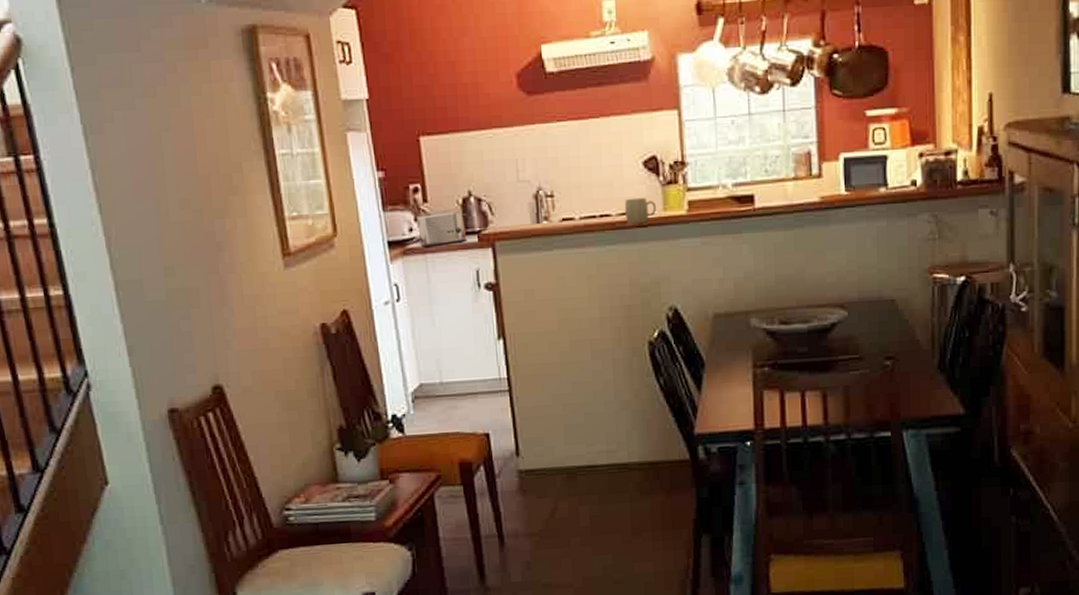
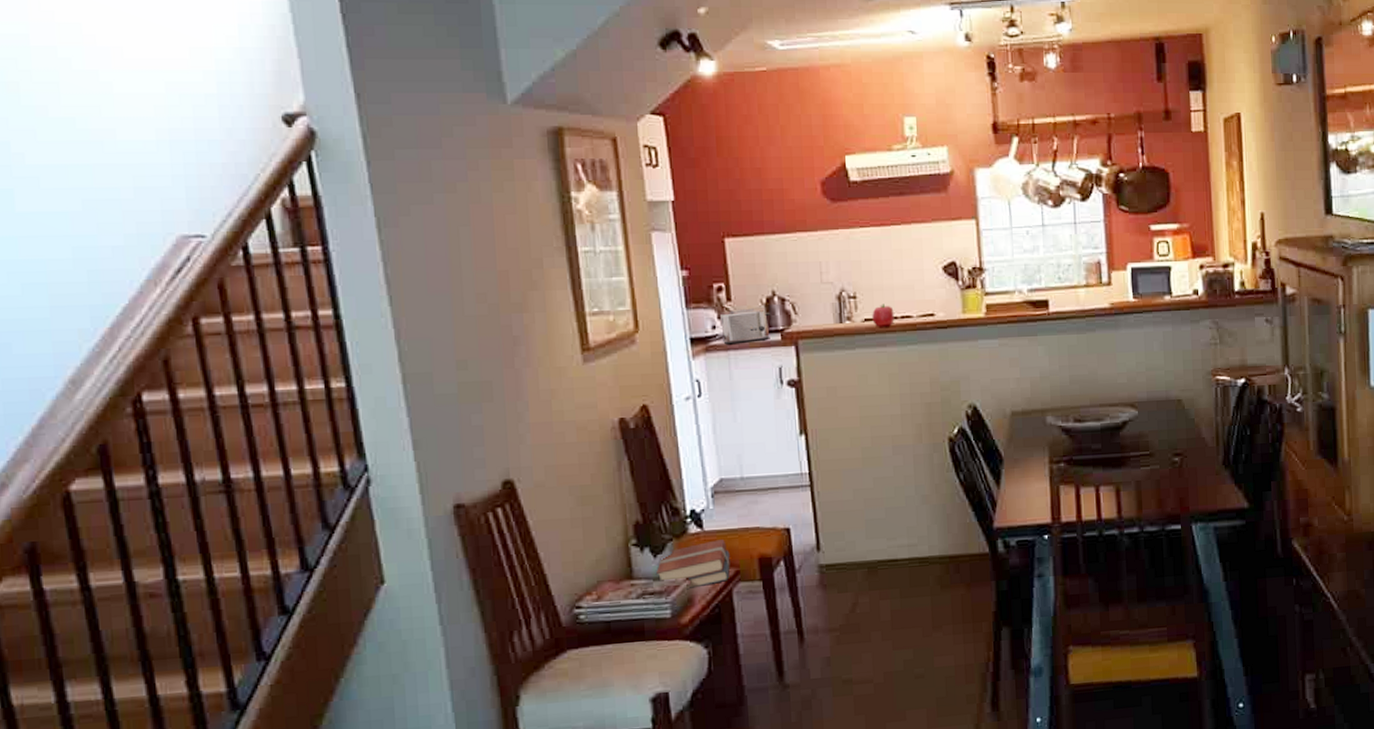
books: none [361,444,432,494] -> present [656,540,731,590]
fruit: none [570,202,593,228] -> present [872,304,894,328]
mug: present [624,197,656,224] -> none [925,300,955,325]

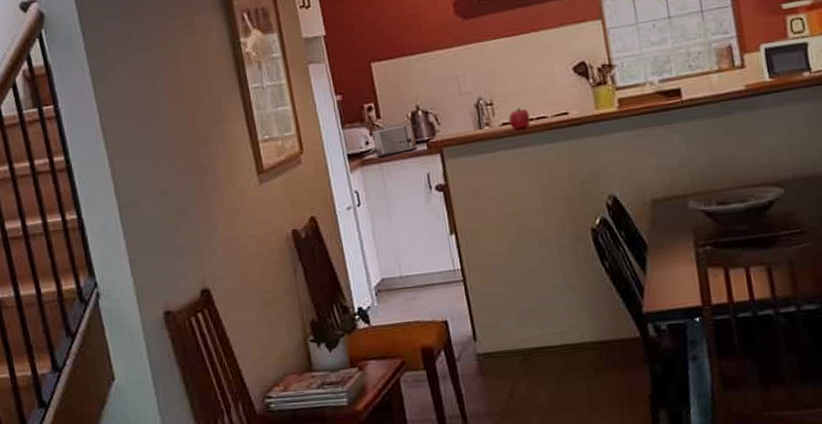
books: present [656,540,731,590] -> none [332,333,397,380]

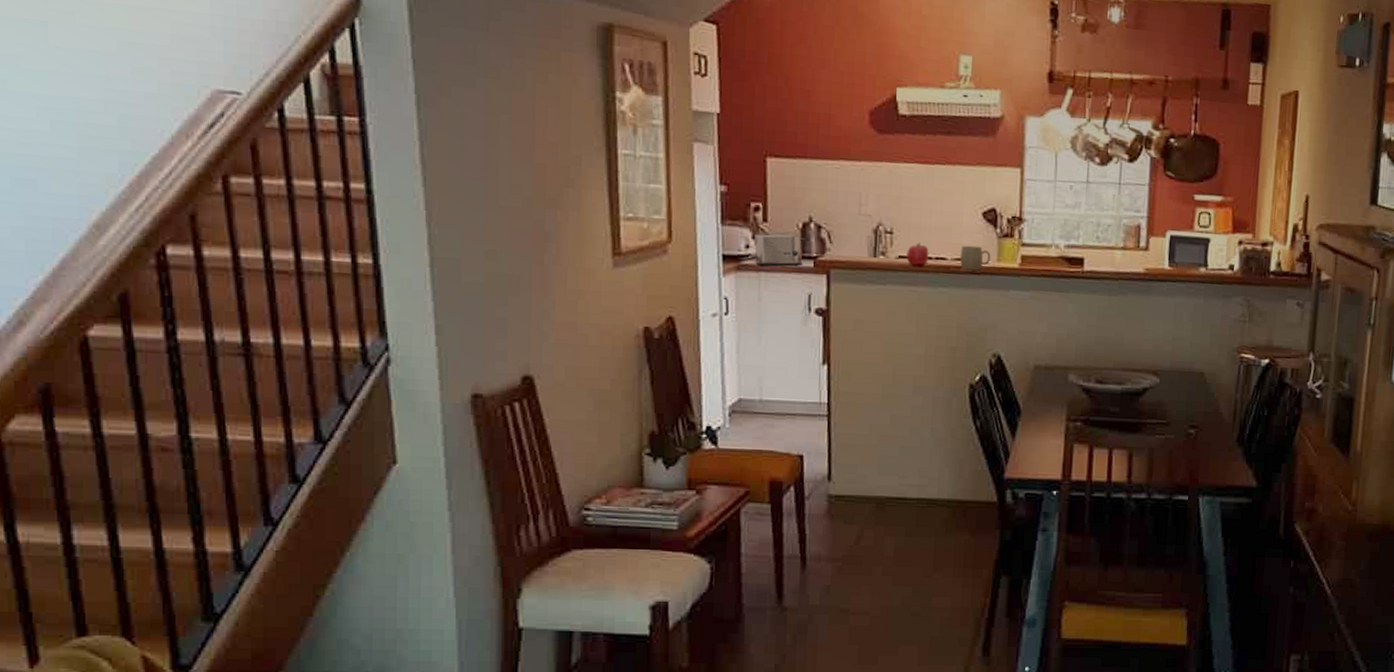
mug: none [558,99,589,124] -> present [960,245,990,271]

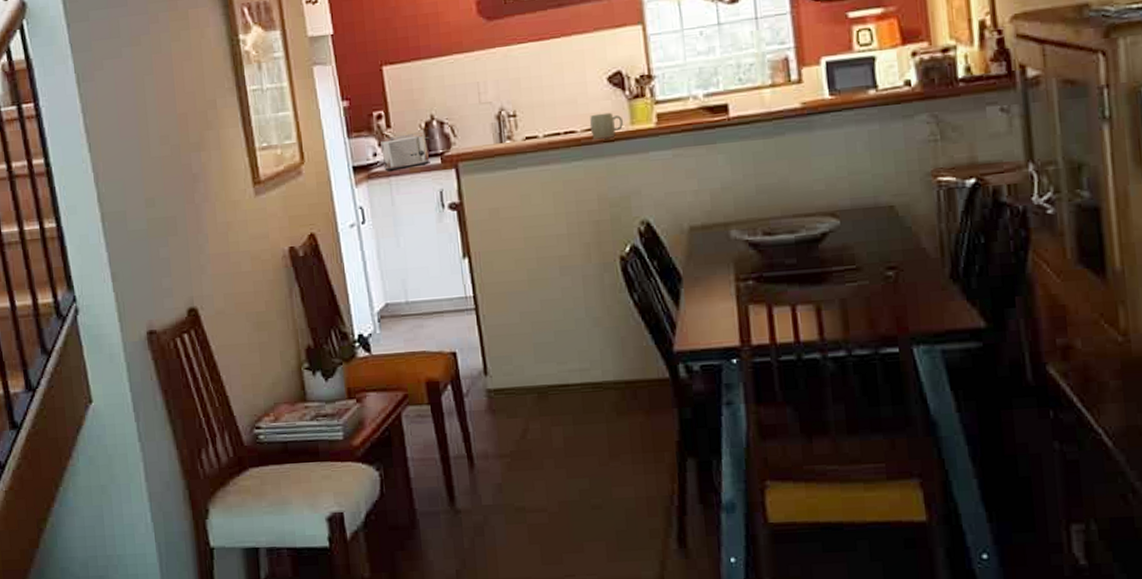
fruit: present [906,242,929,268] -> none [533,120,557,146]

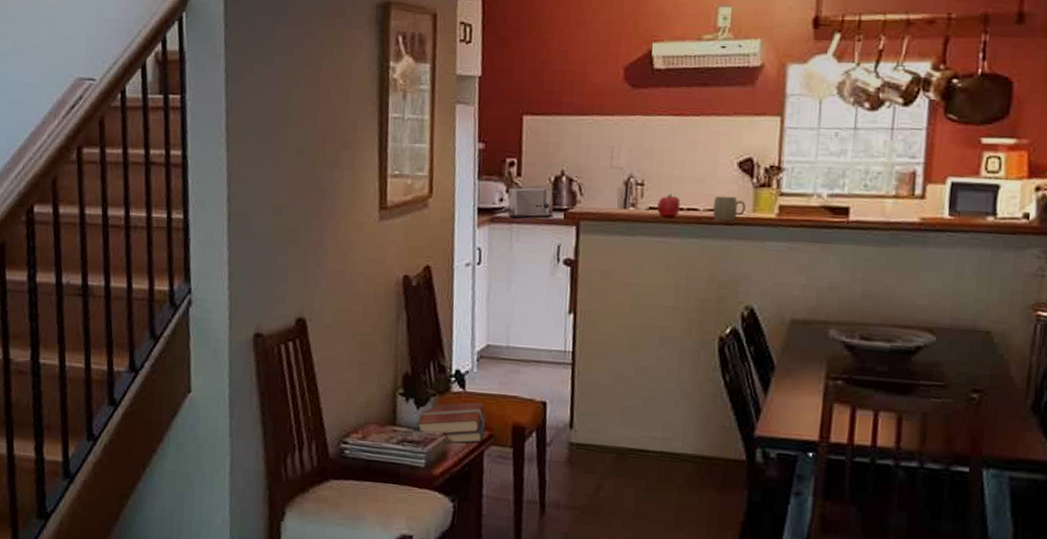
books: none [328,364,399,413] -> present [417,402,486,444]
fruit: none [533,120,557,146] -> present [657,194,681,219]

